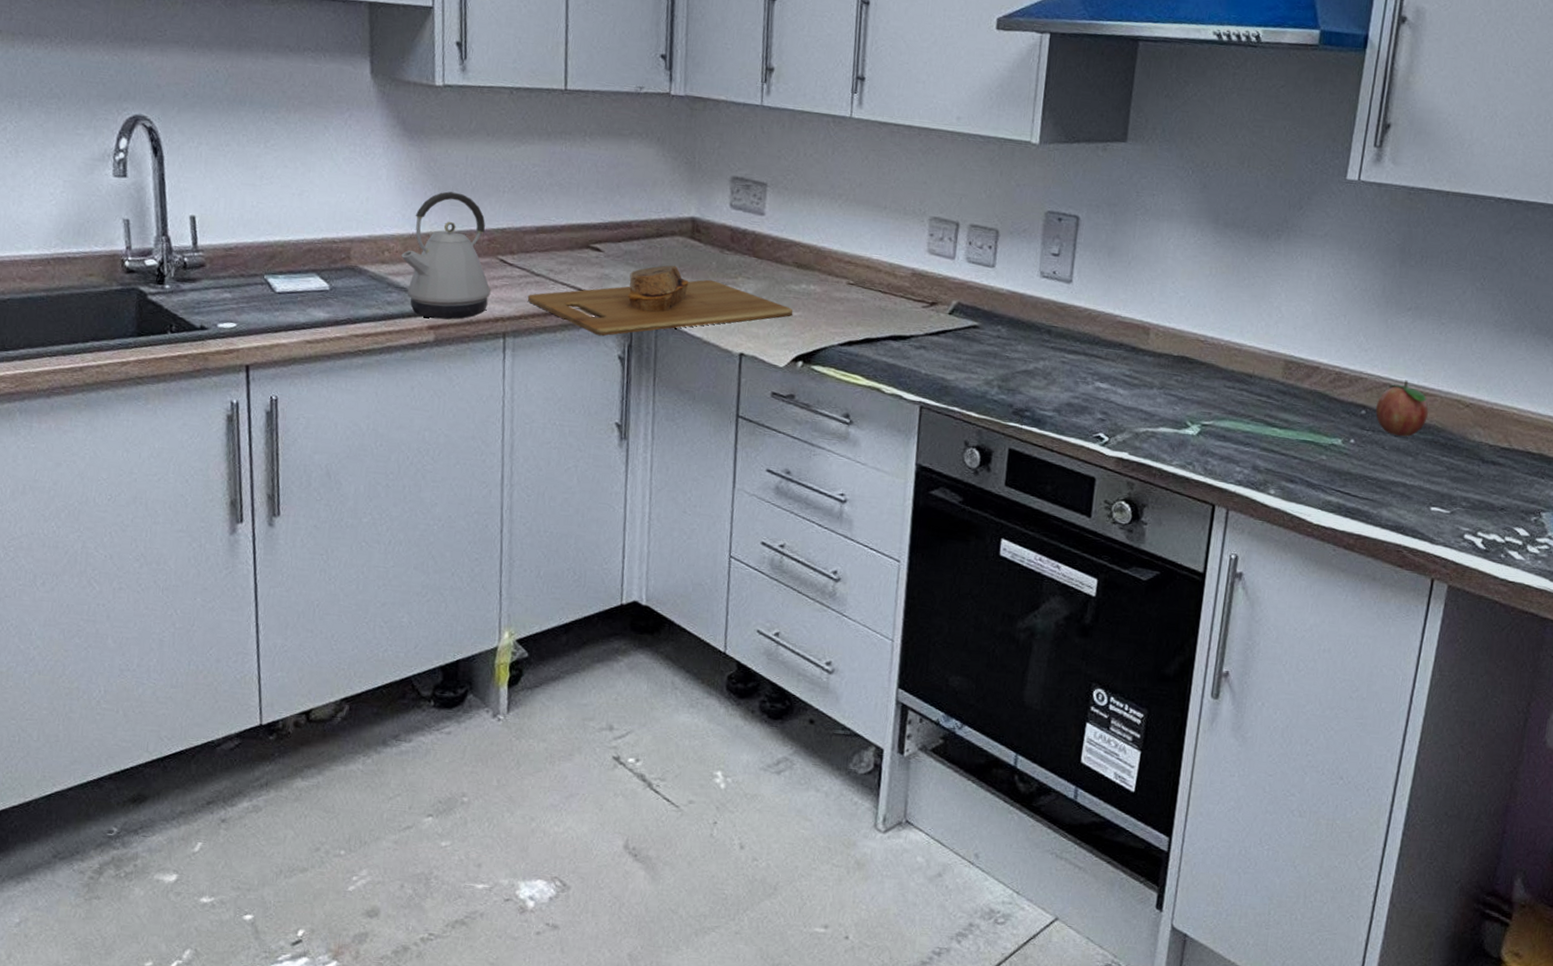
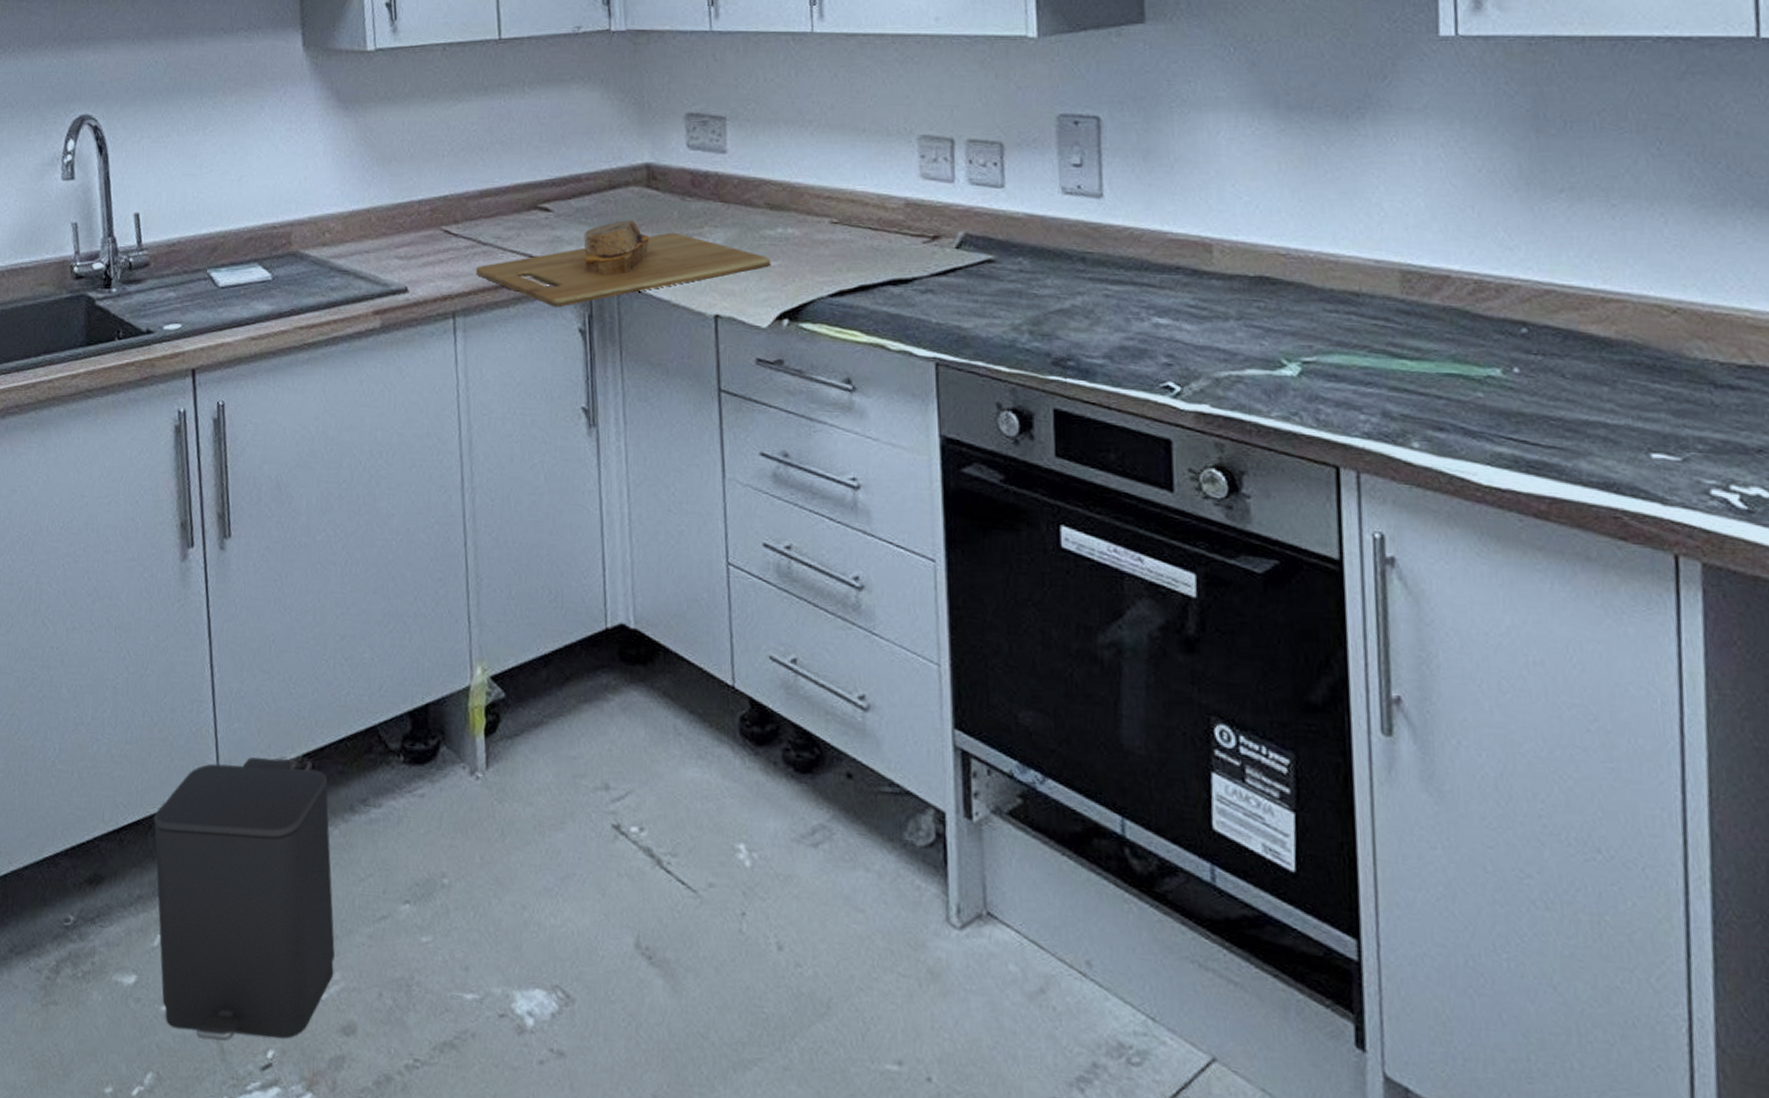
pedal bin: none [197,700,364,924] -> present [154,757,335,1041]
kettle: present [401,191,492,321] -> none [342,161,437,303]
fruit: present [1375,380,1429,437] -> none [1540,284,1620,360]

